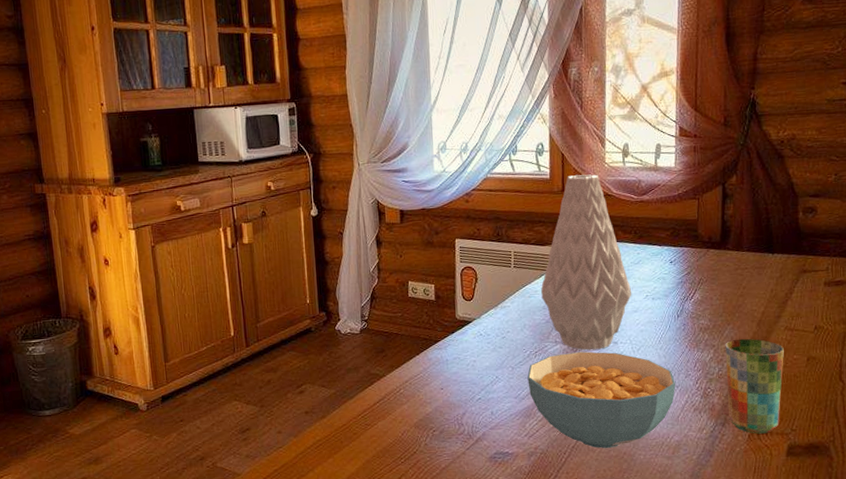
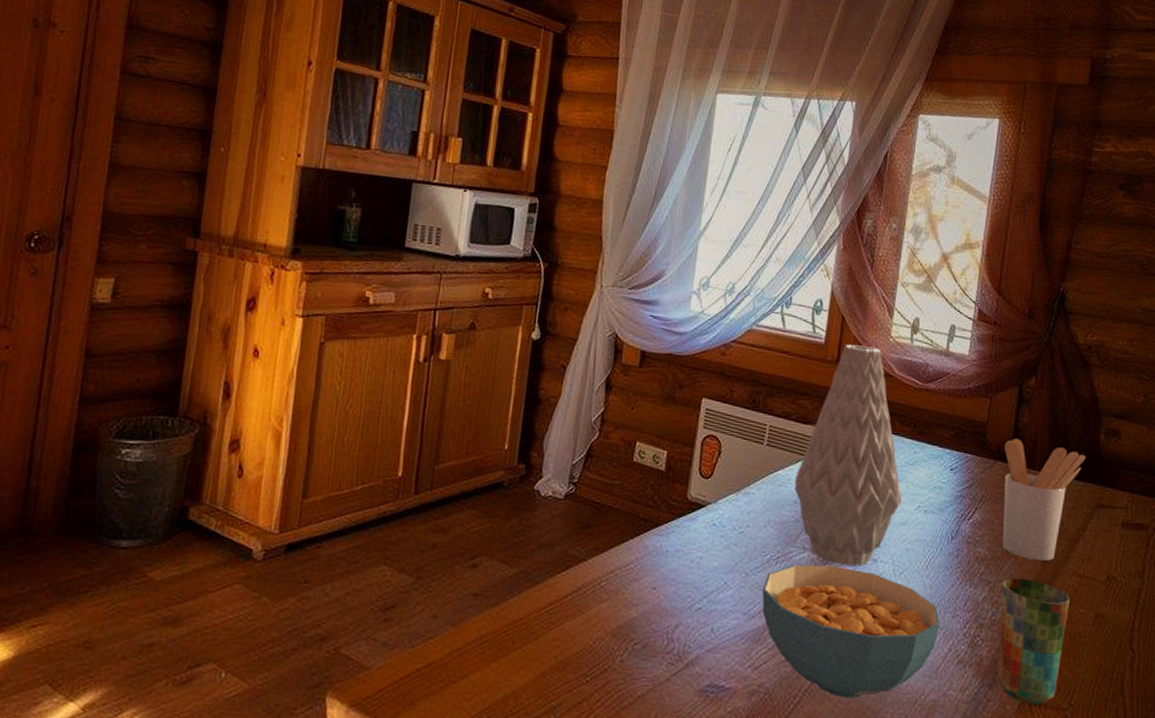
utensil holder: none [715,228,787,323] -> present [1002,439,1085,561]

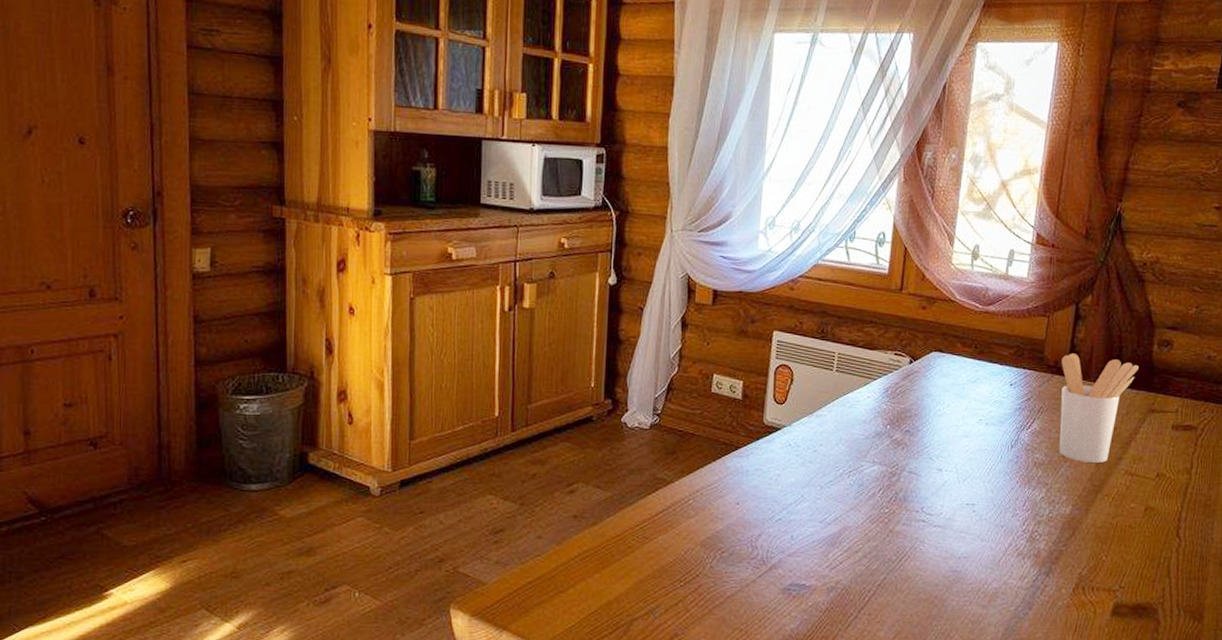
cereal bowl: present [762,564,941,699] -> none [836,476,1001,591]
vase: present [795,344,902,566] -> none [863,273,965,476]
cup: present [998,577,1070,705] -> none [1054,479,1121,588]

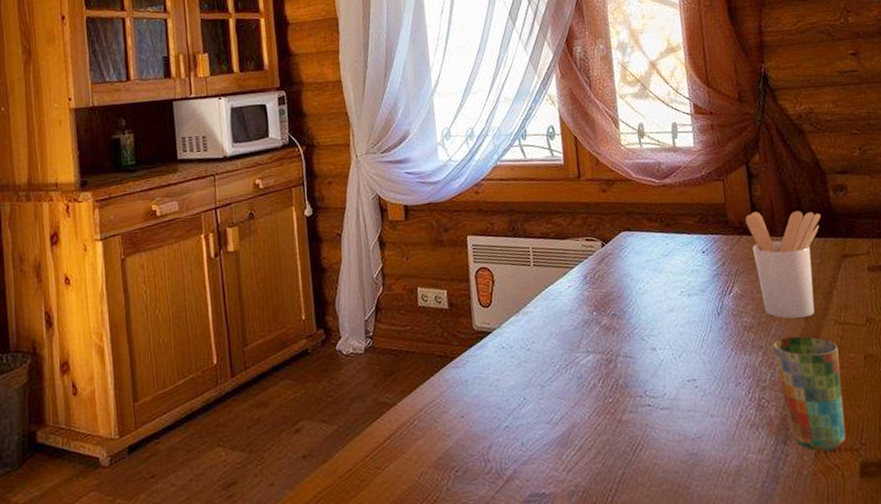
cup: none [1054,479,1121,588] -> present [773,336,846,452]

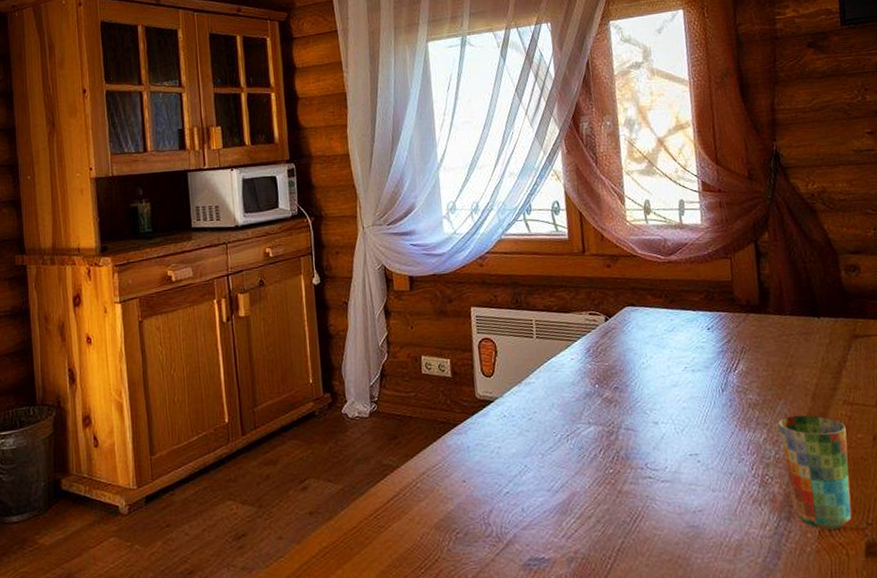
utensil holder: present [745,211,821,319] -> none [752,290,831,398]

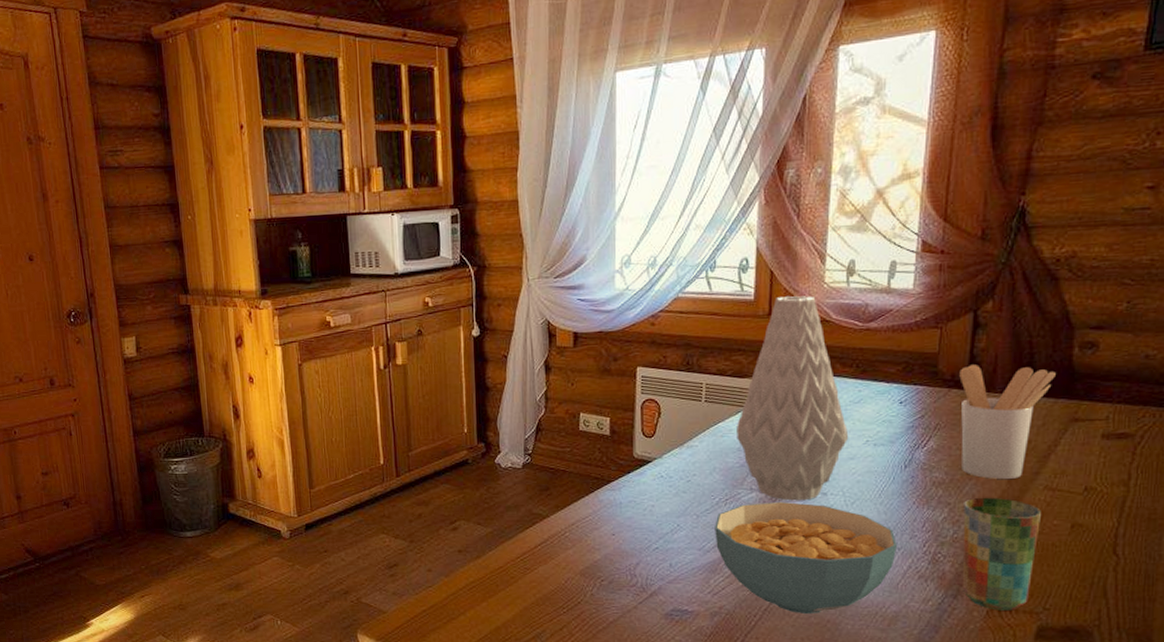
cereal bowl: none [560,433,729,552] -> present [715,502,898,615]
vase: none [568,233,669,432] -> present [737,296,849,501]
utensil holder: none [752,290,831,398] -> present [959,365,1056,479]

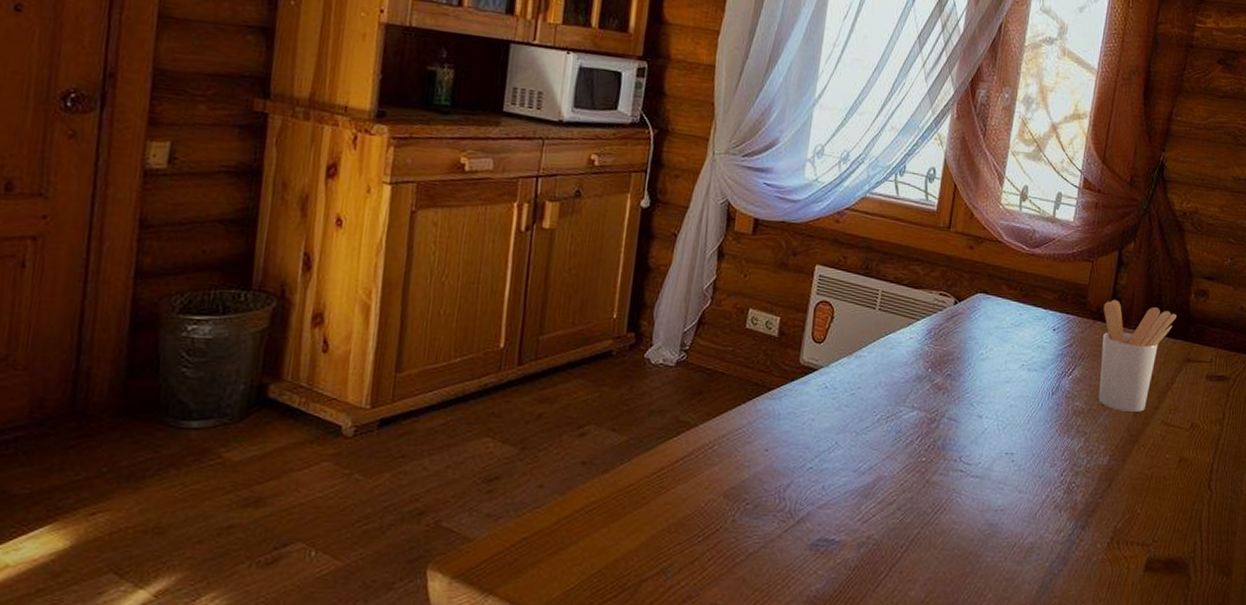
cereal bowl: present [715,502,898,615] -> none [872,422,1040,546]
vase: present [737,296,849,501] -> none [905,211,1007,423]
cup: present [962,497,1041,610] -> none [1090,428,1157,542]

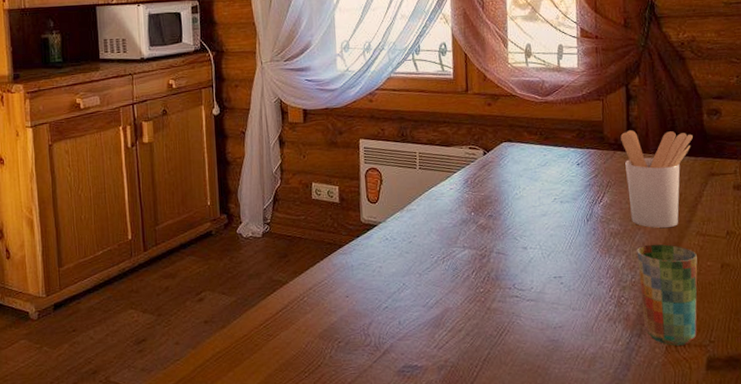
cup: none [1090,428,1157,542] -> present [637,244,698,346]

